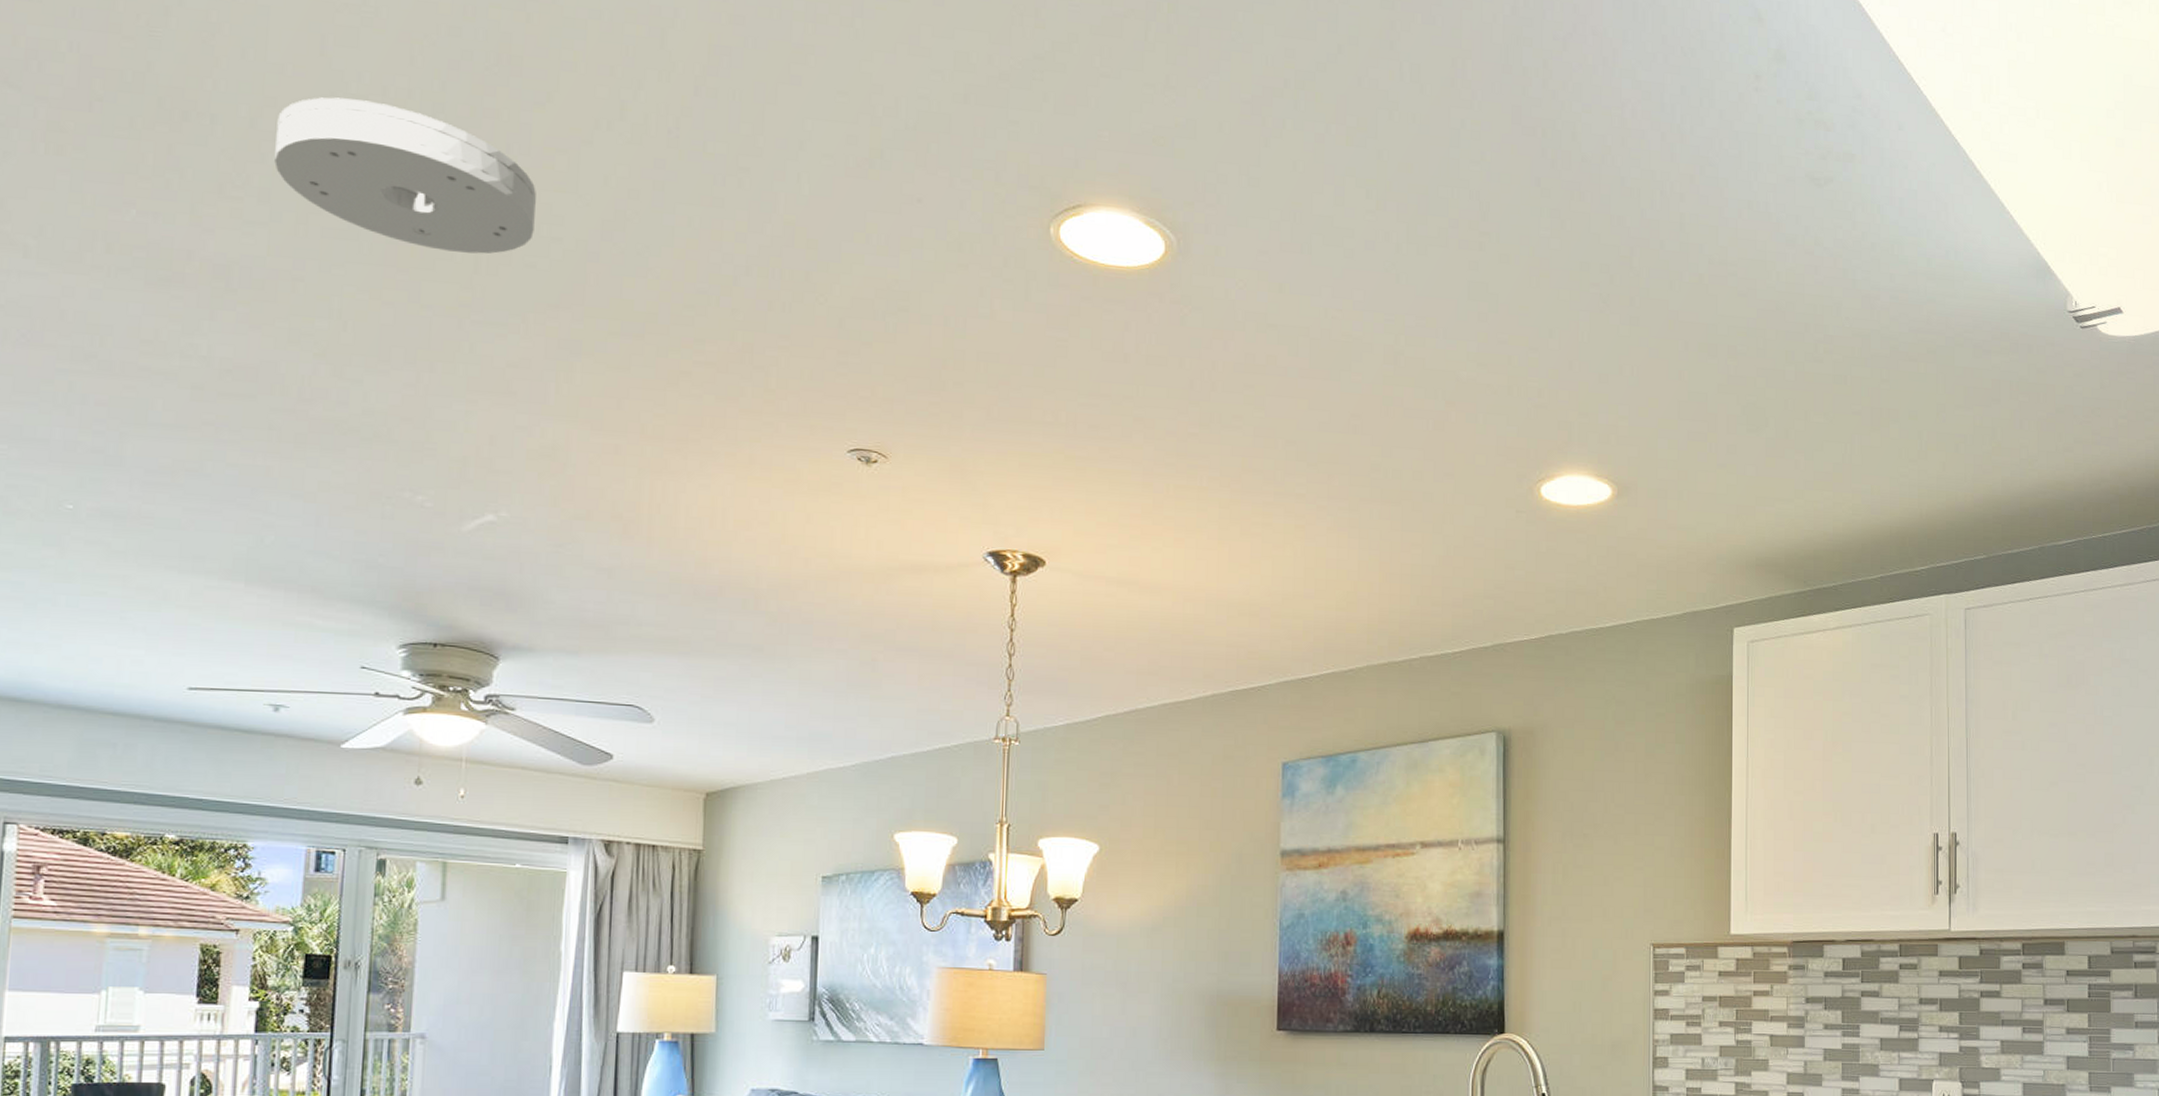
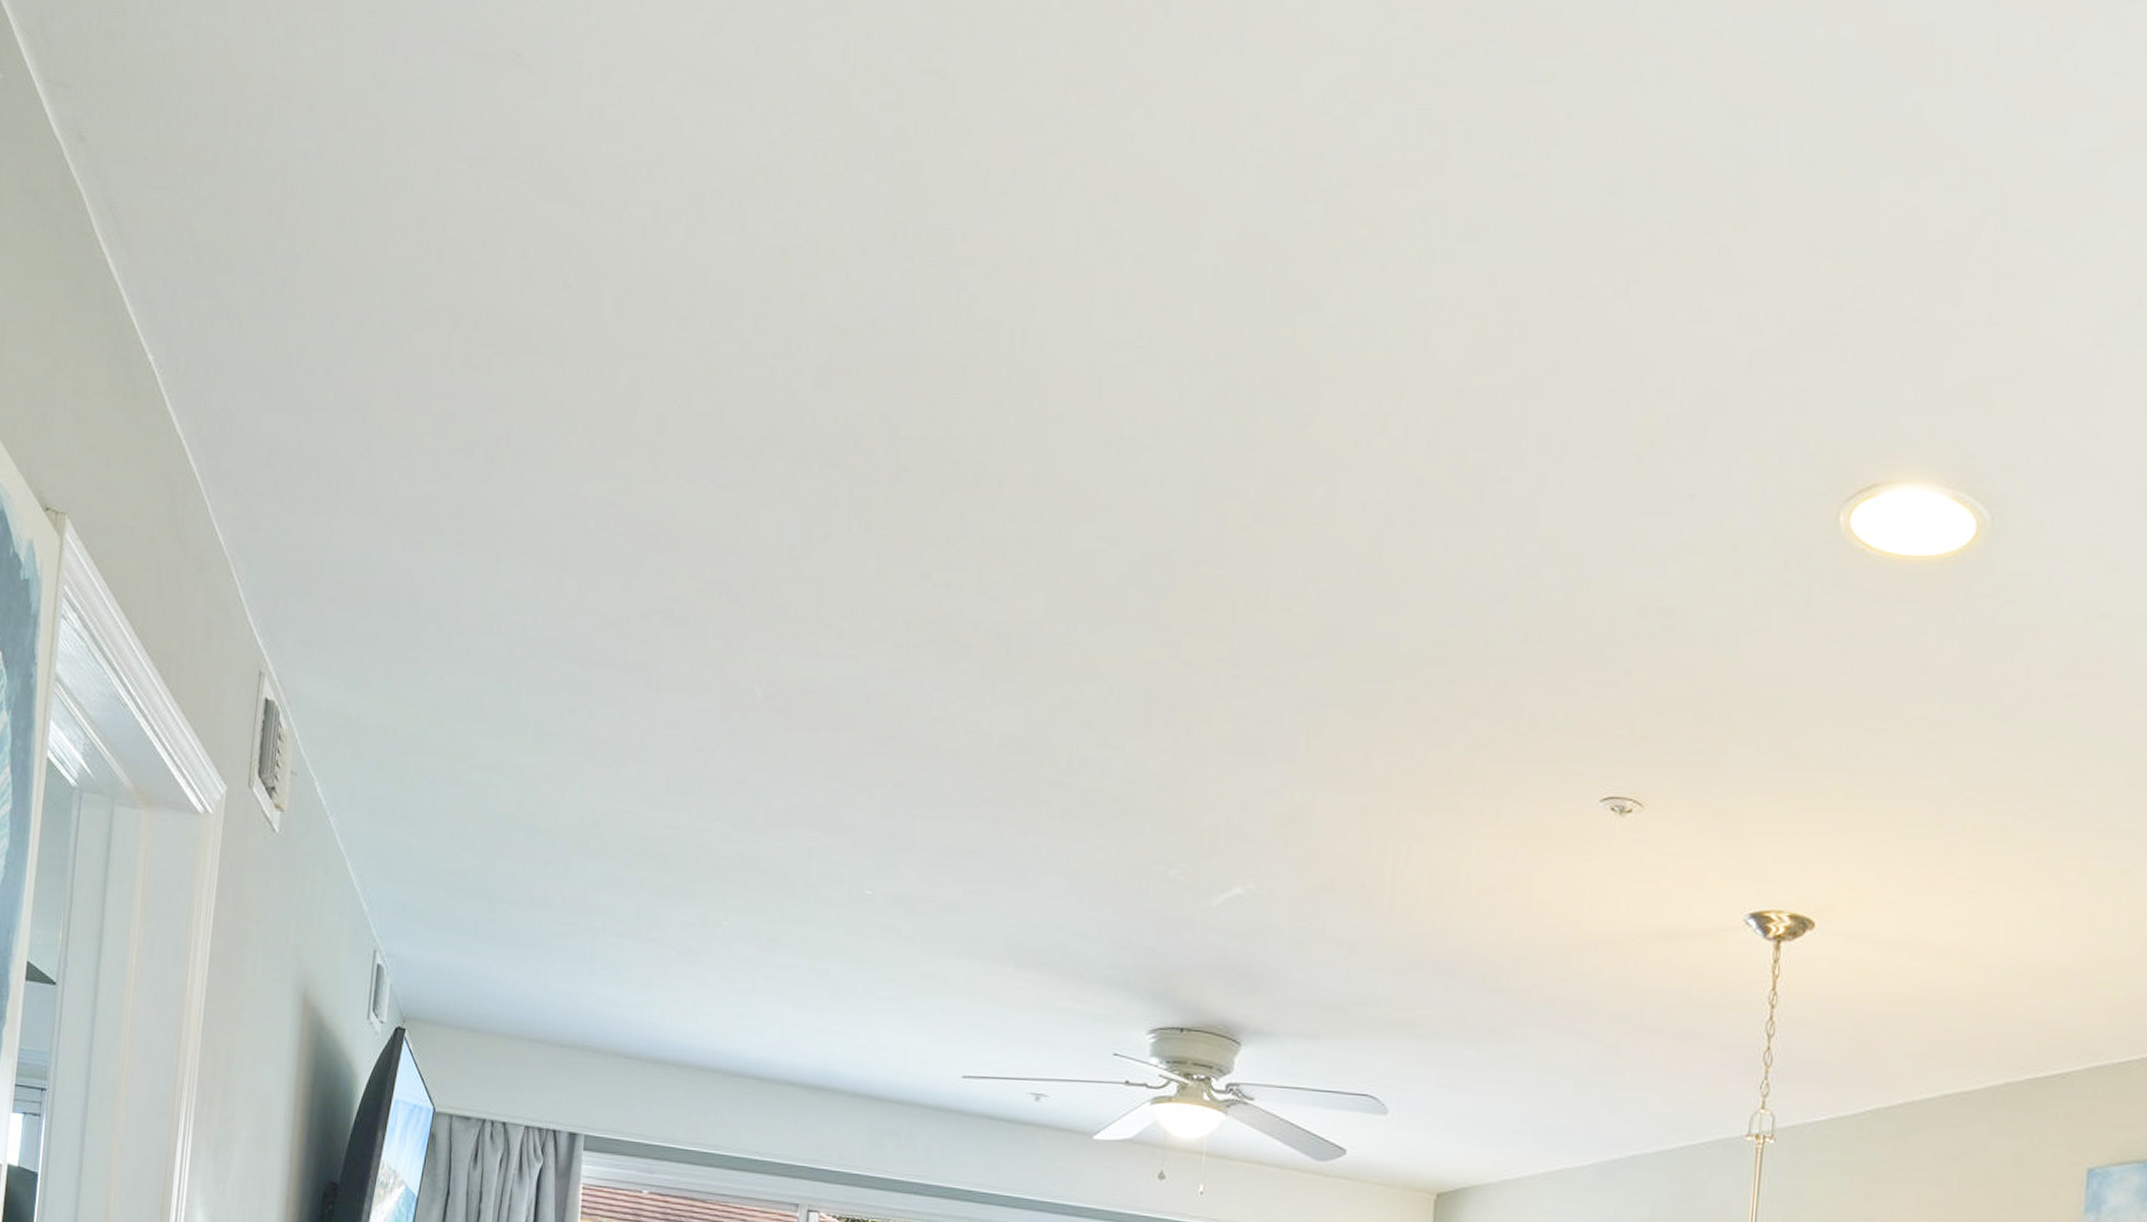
smoke detector: present [274,97,536,254] -> none [1053,444,1294,601]

